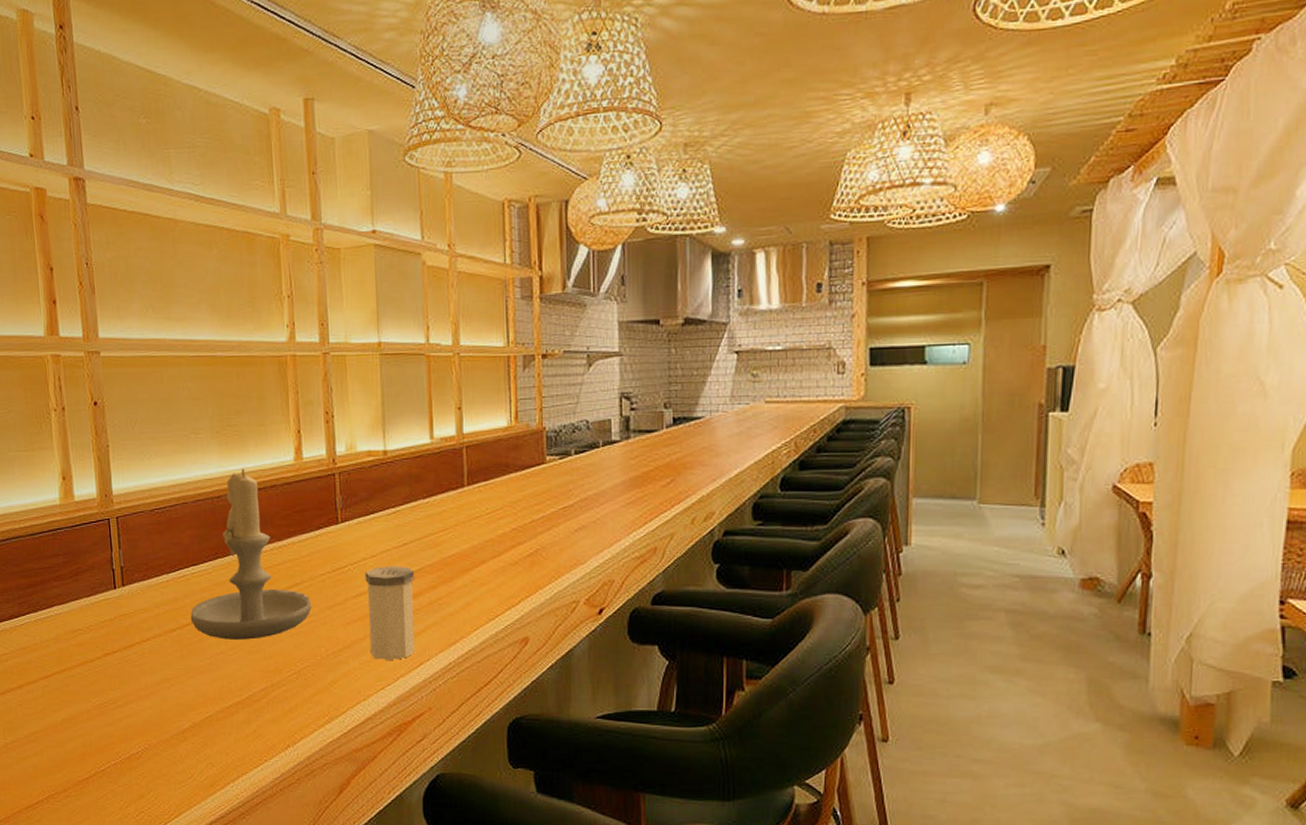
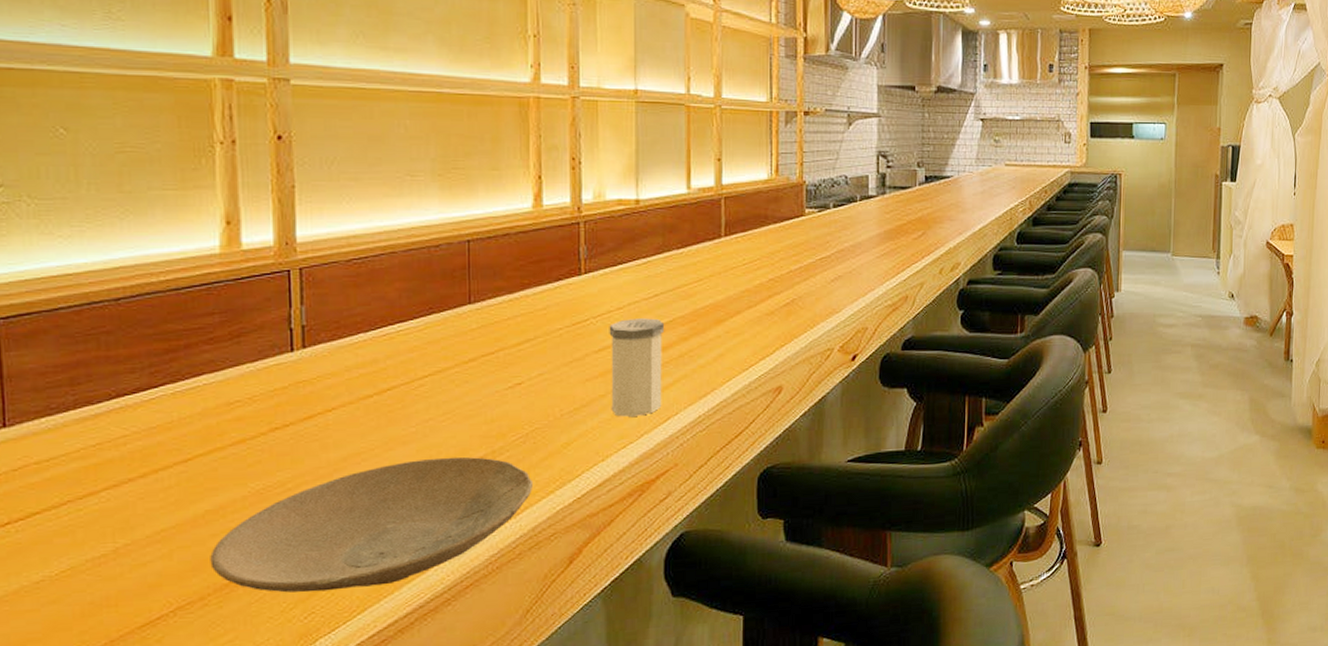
plate: none [68,687,307,795] -> present [210,457,534,593]
candle: present [190,468,312,640] -> none [392,215,545,404]

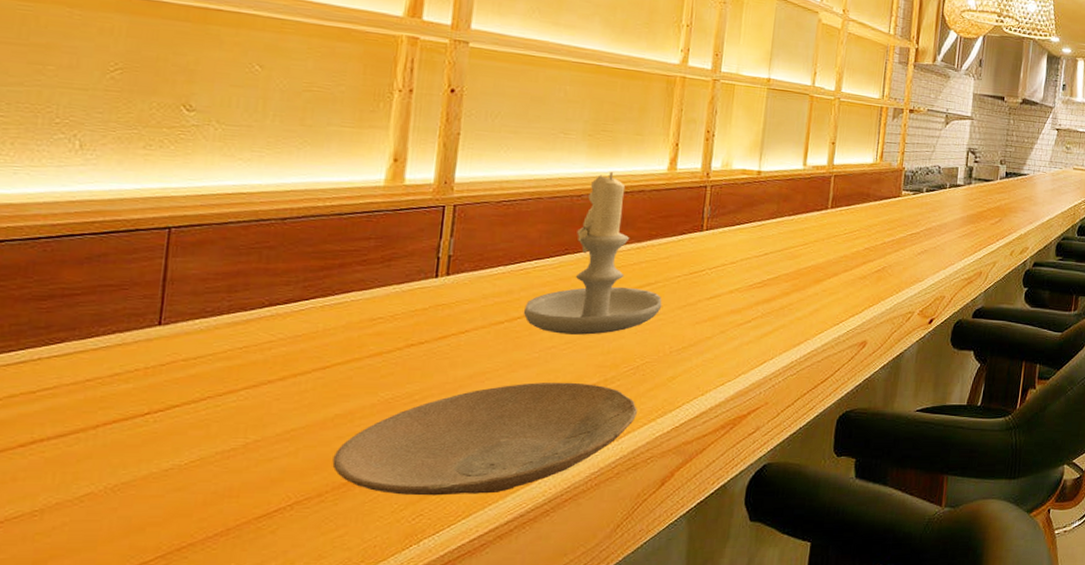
candle: none [392,215,545,404] -> present [523,171,662,335]
salt shaker: present [609,318,665,418] -> none [715,272,771,359]

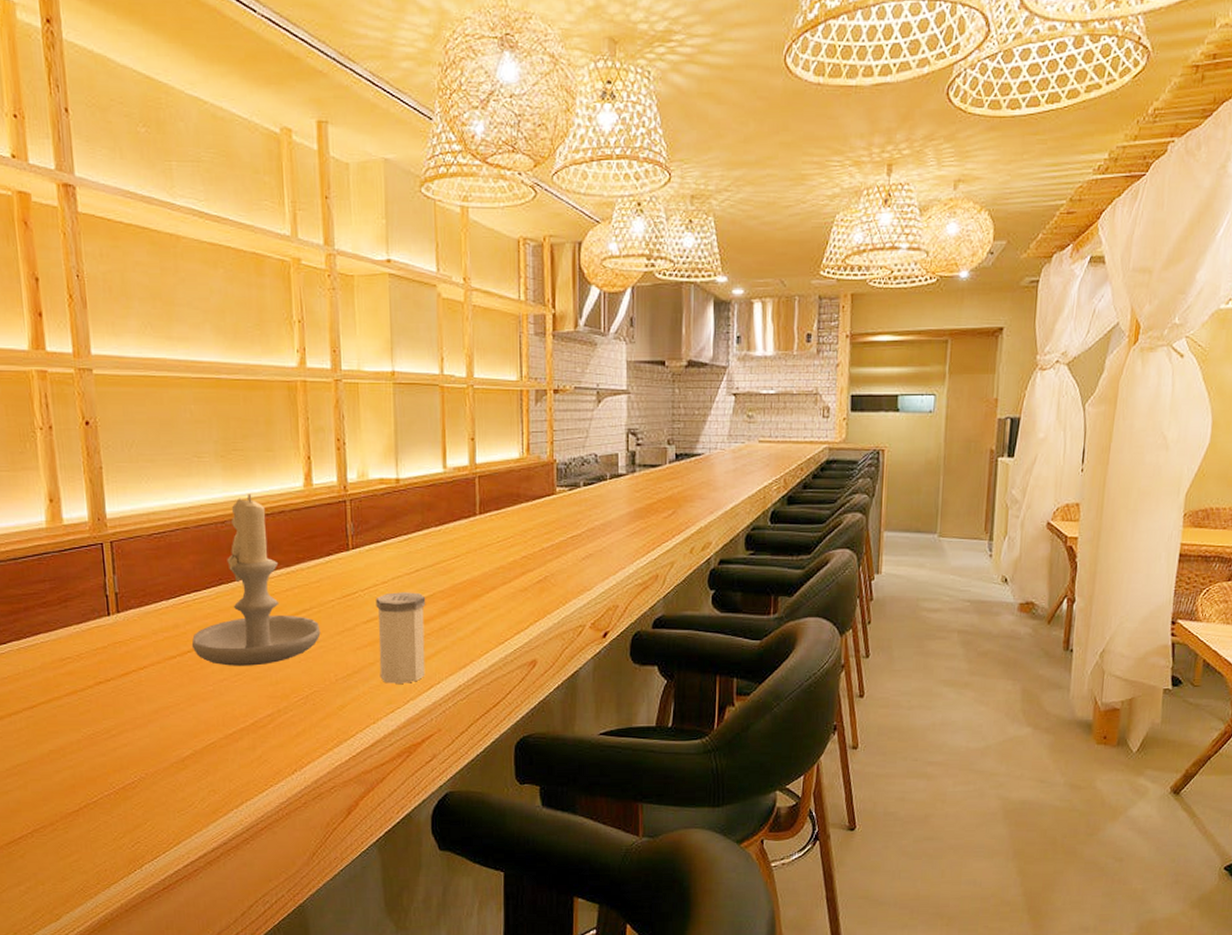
plate: present [332,382,638,496] -> none [55,714,315,825]
salt shaker: none [715,272,771,359] -> present [375,592,426,685]

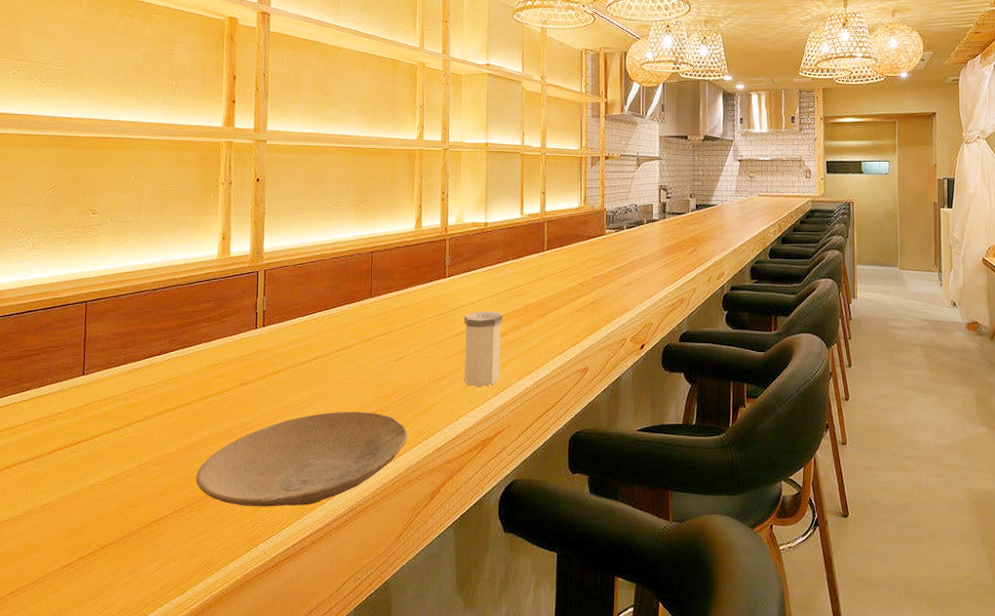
plate: none [55,714,315,825] -> present [196,411,408,507]
candle: present [191,494,321,666] -> none [318,233,420,371]

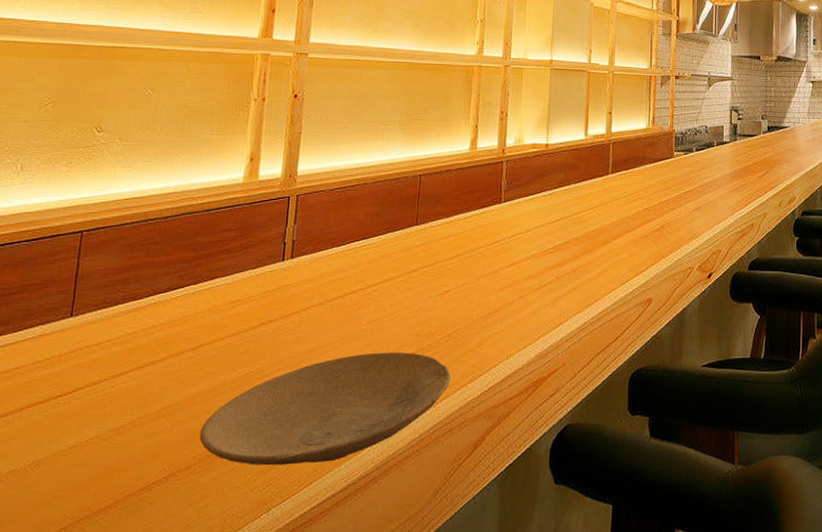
salt shaker: present [464,311,503,387] -> none [516,239,562,323]

